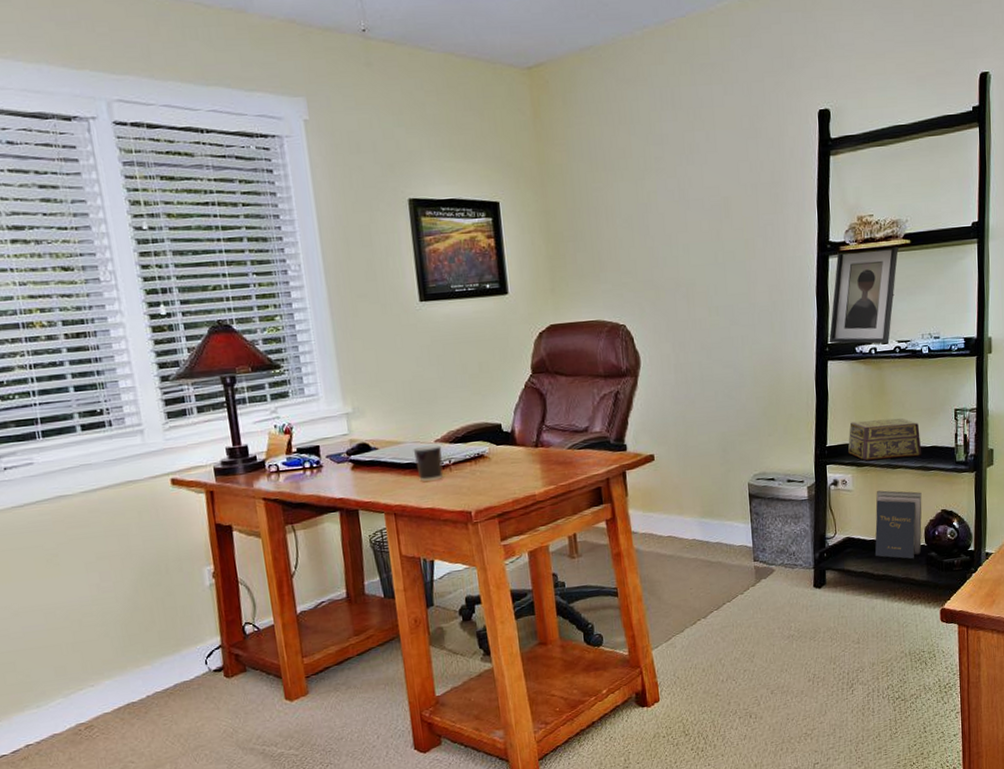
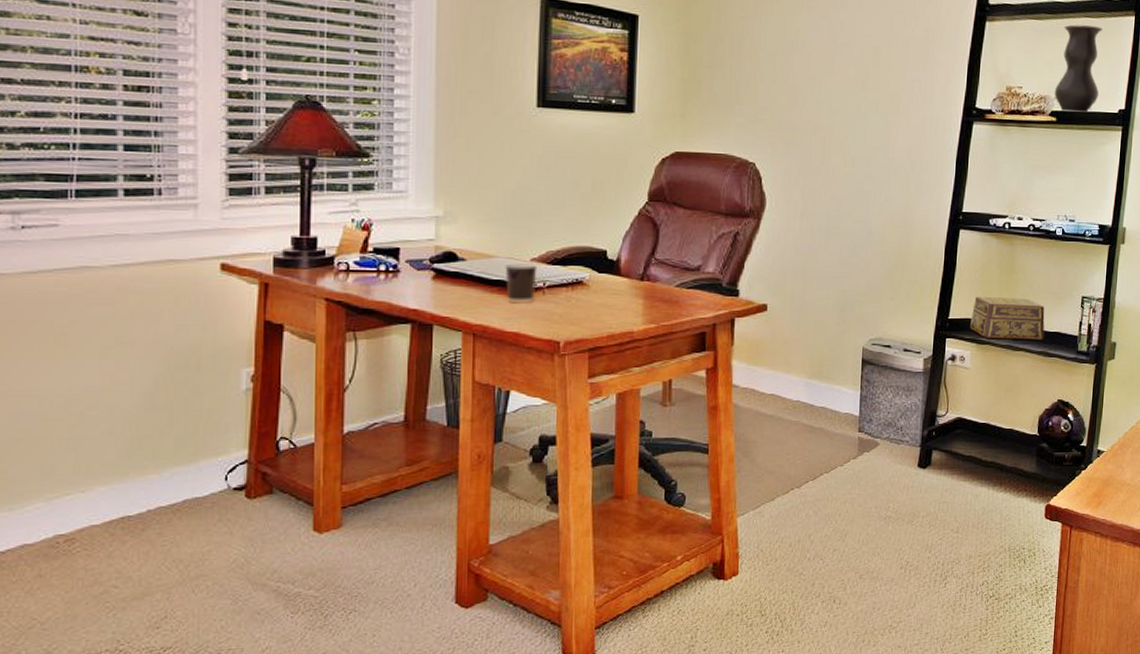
picture frame: present [829,244,898,344] -> none [963,119,1044,220]
books: present [874,490,922,559] -> none [985,372,1040,449]
vase: none [905,143,951,233] -> present [1054,24,1102,114]

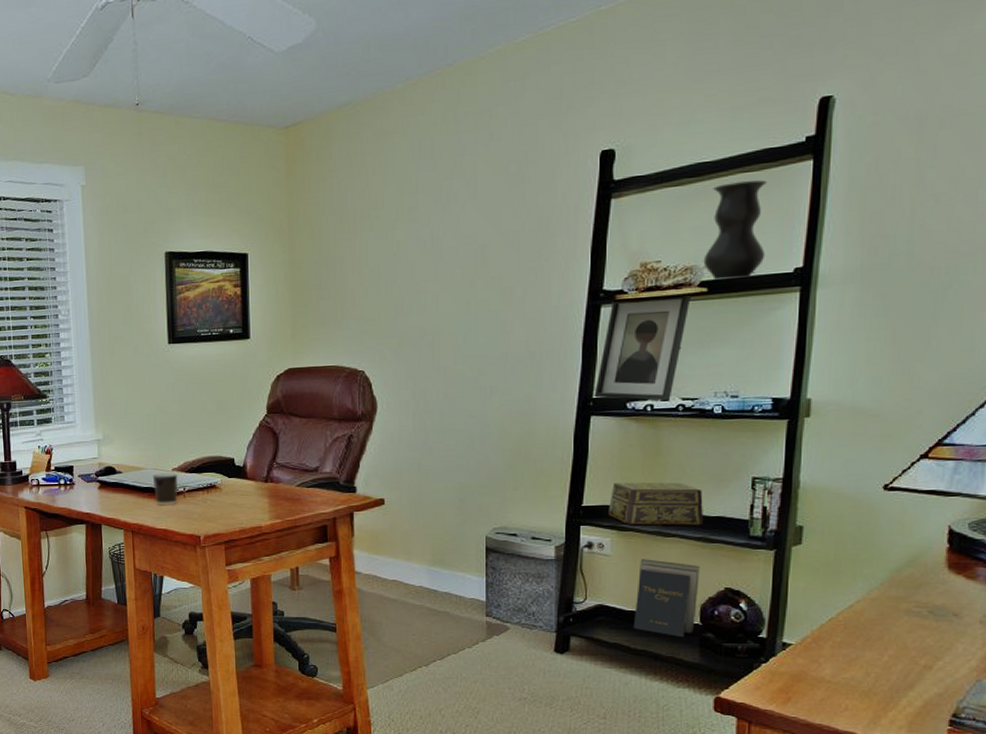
picture frame: none [963,119,1044,220] -> present [594,293,691,401]
books: none [985,372,1040,449] -> present [633,559,700,638]

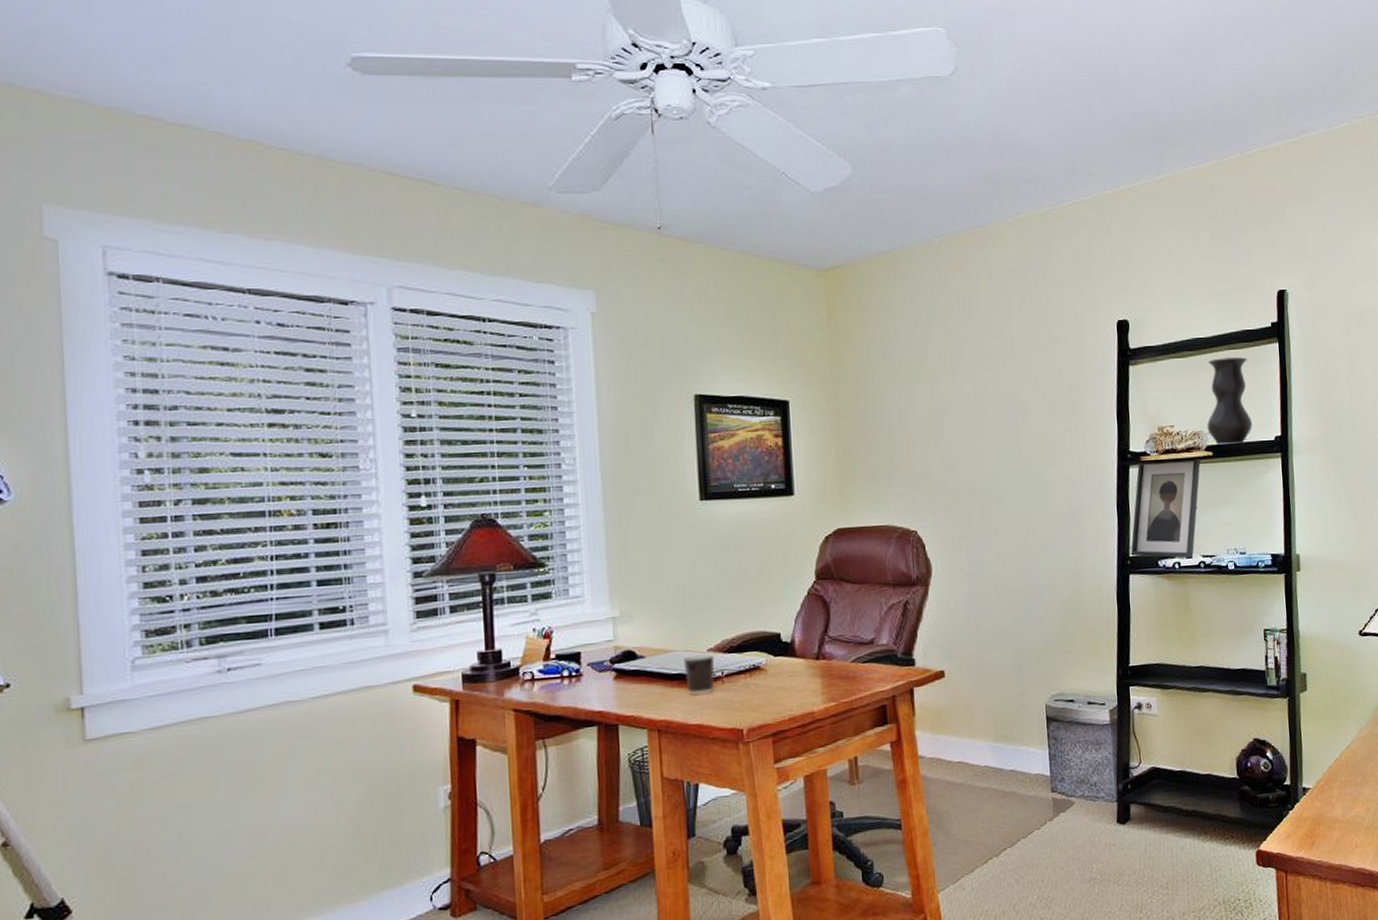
decorative box: present [607,482,704,527] -> none [1151,637,1231,683]
books: present [633,559,700,638] -> none [1183,716,1234,794]

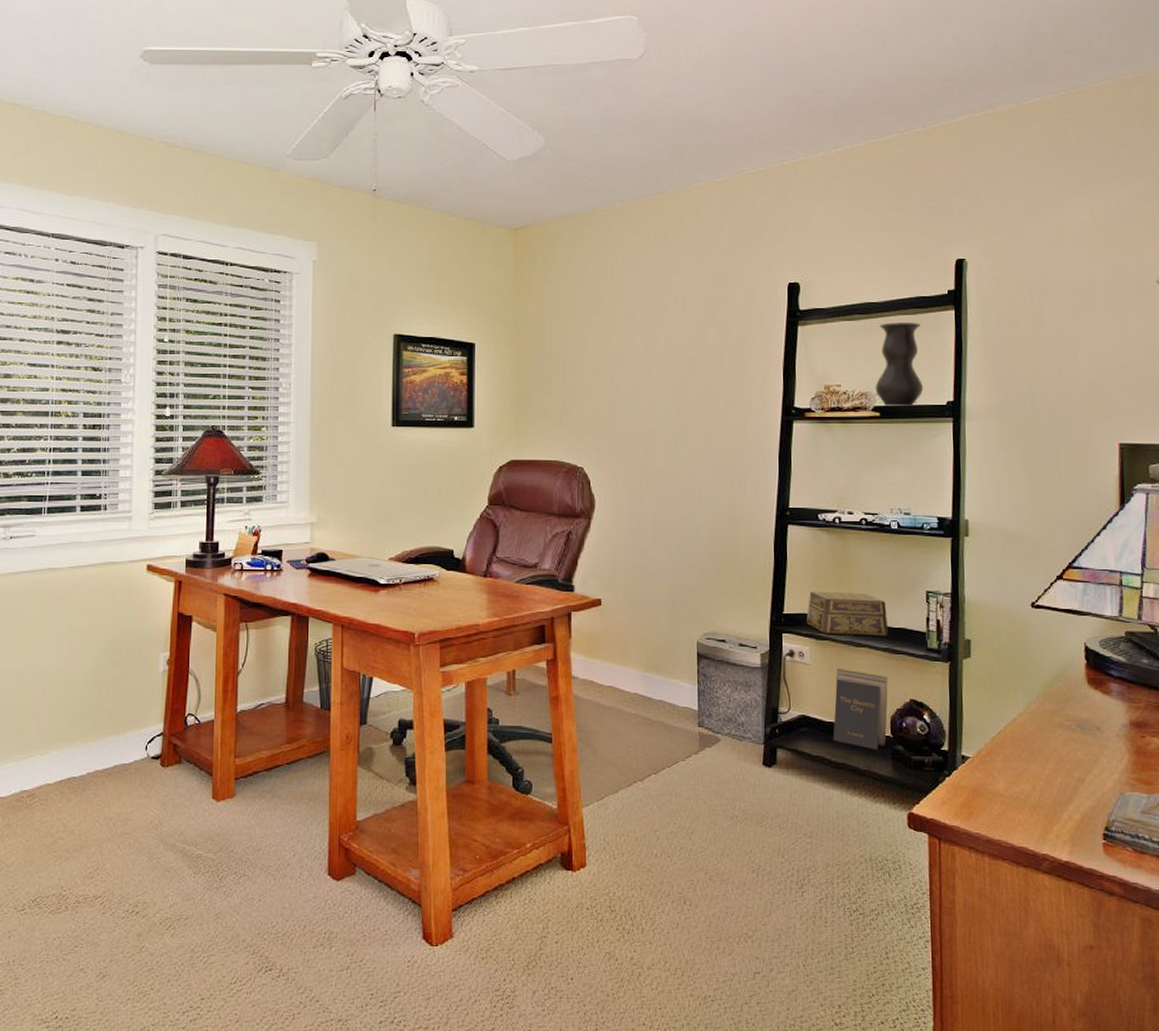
mug: present [683,654,715,695] -> none [367,562,395,598]
picture frame: present [1130,456,1201,559] -> none [790,416,867,515]
decorative box: none [1151,637,1231,683] -> present [806,591,889,637]
books: none [1183,716,1234,794] -> present [832,669,888,751]

